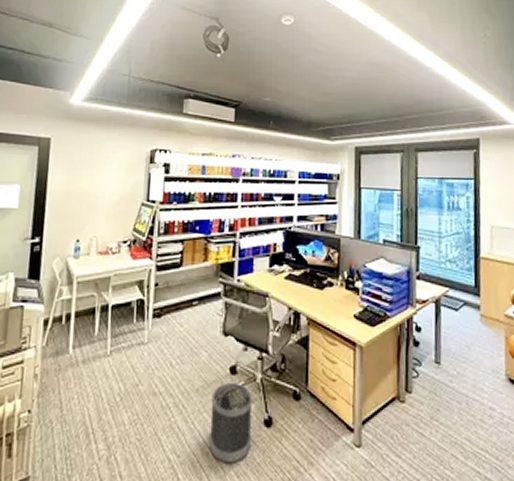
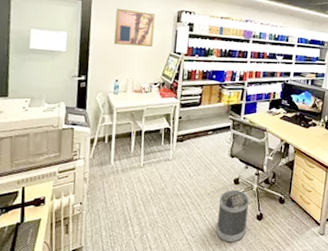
wall art: none [74,152,124,197] -> present [113,8,155,48]

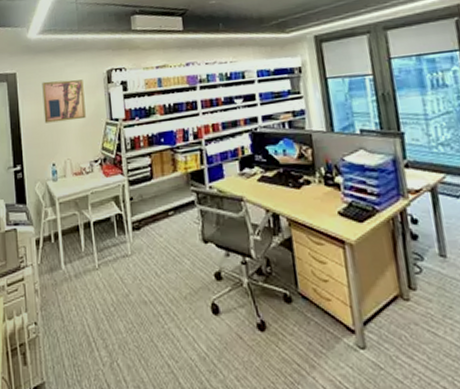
wastebasket: present [216,189,250,243] -> none [200,288,247,368]

